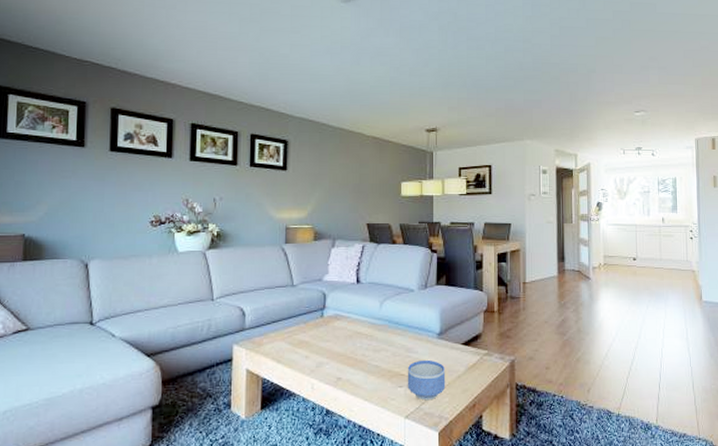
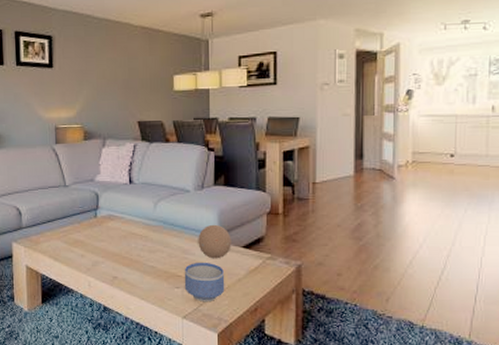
decorative ball: none [421,322,452,357] -> present [198,224,231,259]

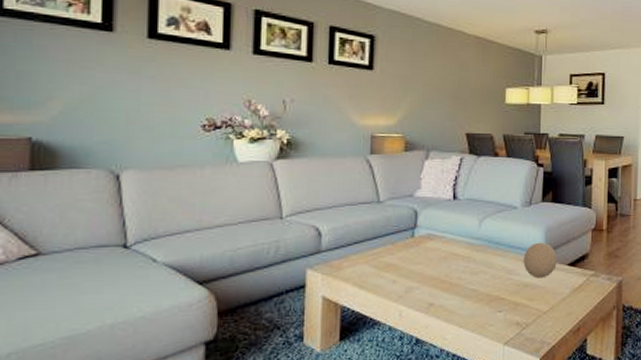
bowl: present [184,263,225,302] -> none [507,283,549,326]

